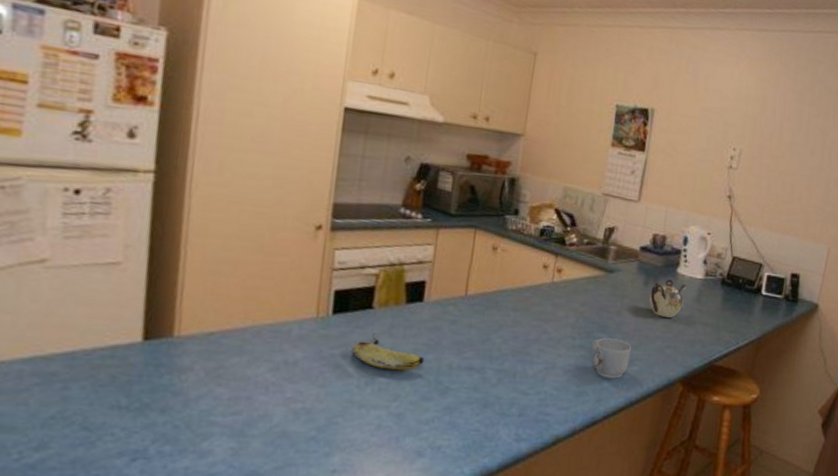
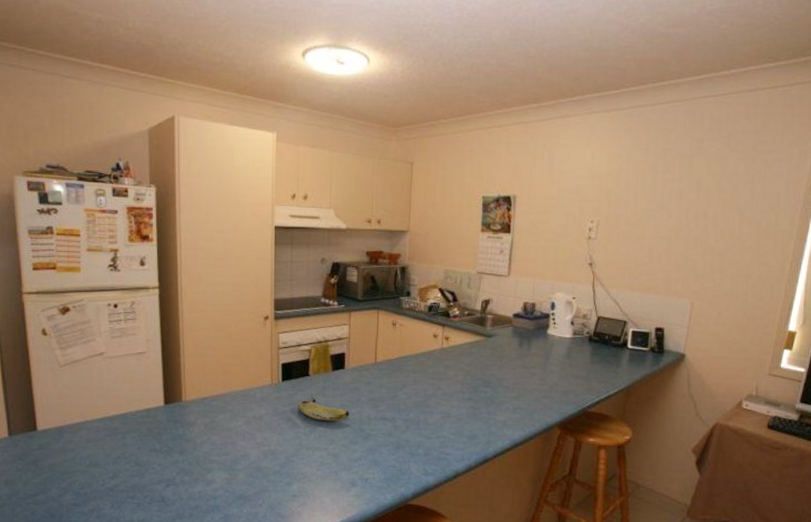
mug: present [592,338,631,379] -> none [479,391,512,425]
teapot: present [649,279,687,319] -> none [524,340,557,373]

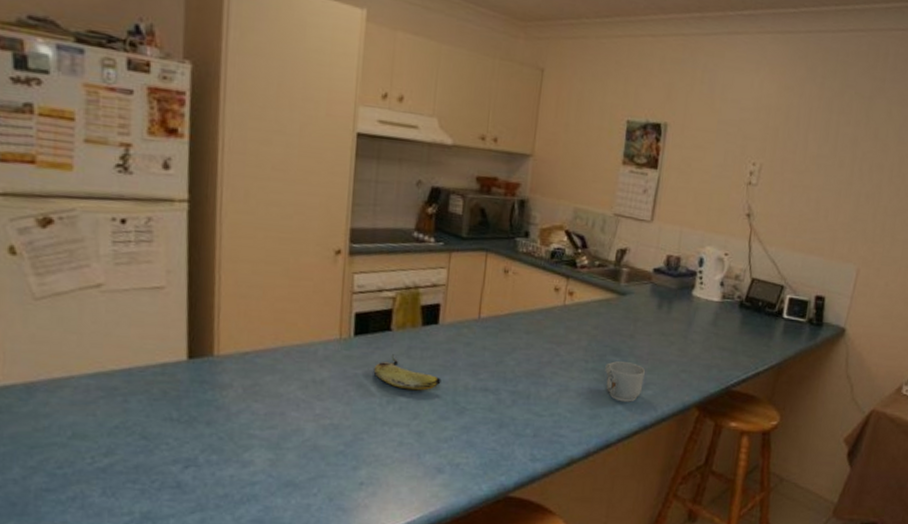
mug: none [479,391,512,425] -> present [605,361,645,402]

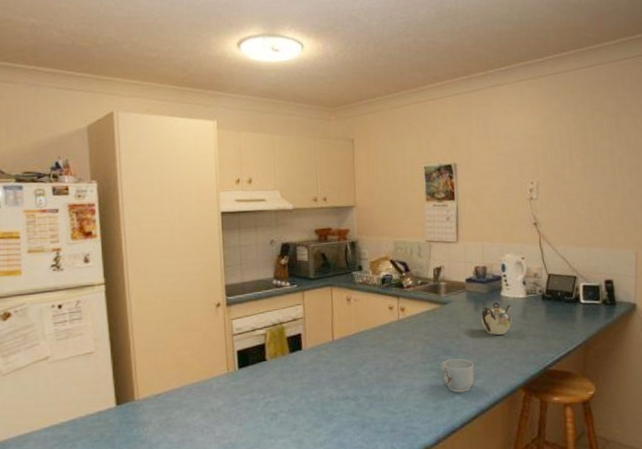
fruit: present [373,354,442,391] -> none [256,379,311,407]
teapot: none [663,302,703,342] -> present [481,302,512,336]

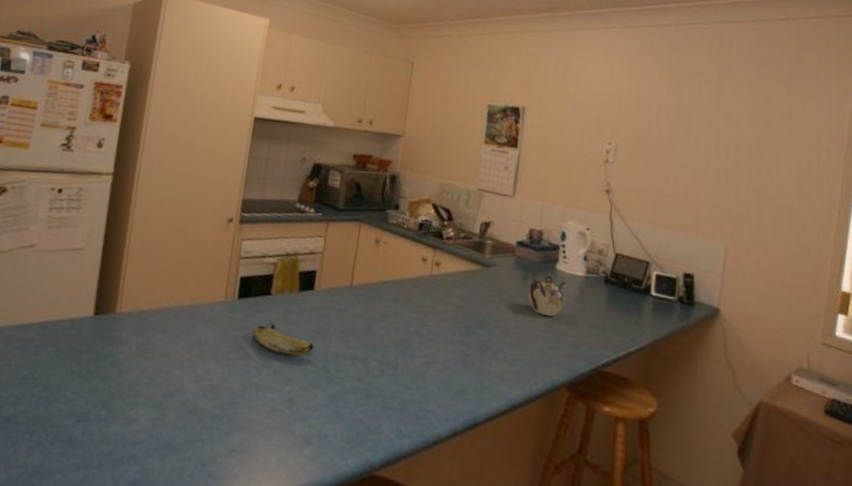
fruit: none [256,379,311,407] -> present [252,318,314,356]
mug: present [440,358,474,393] -> none [471,334,511,379]

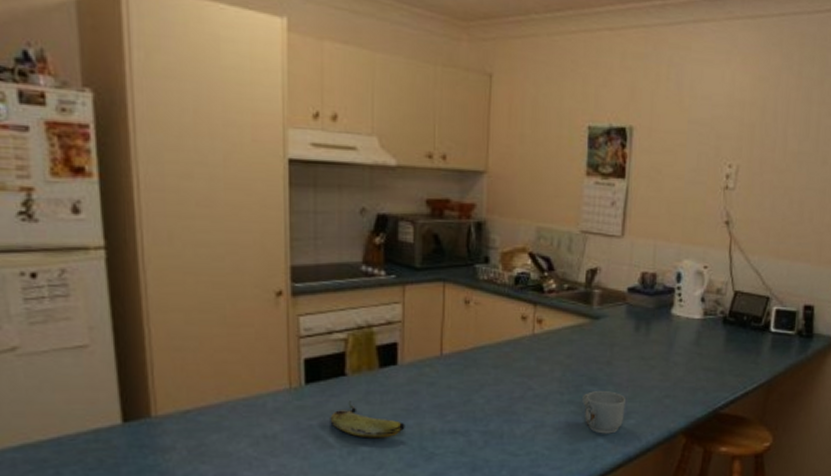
mug: none [471,334,511,379] -> present [582,391,625,434]
teapot: present [528,276,567,317] -> none [642,322,683,366]

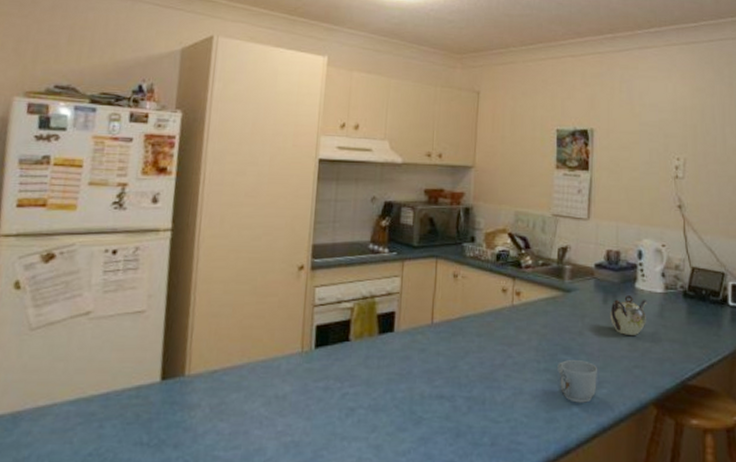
fruit: present [330,401,405,439] -> none [333,365,398,401]
teapot: none [642,322,683,366] -> present [610,296,647,336]

